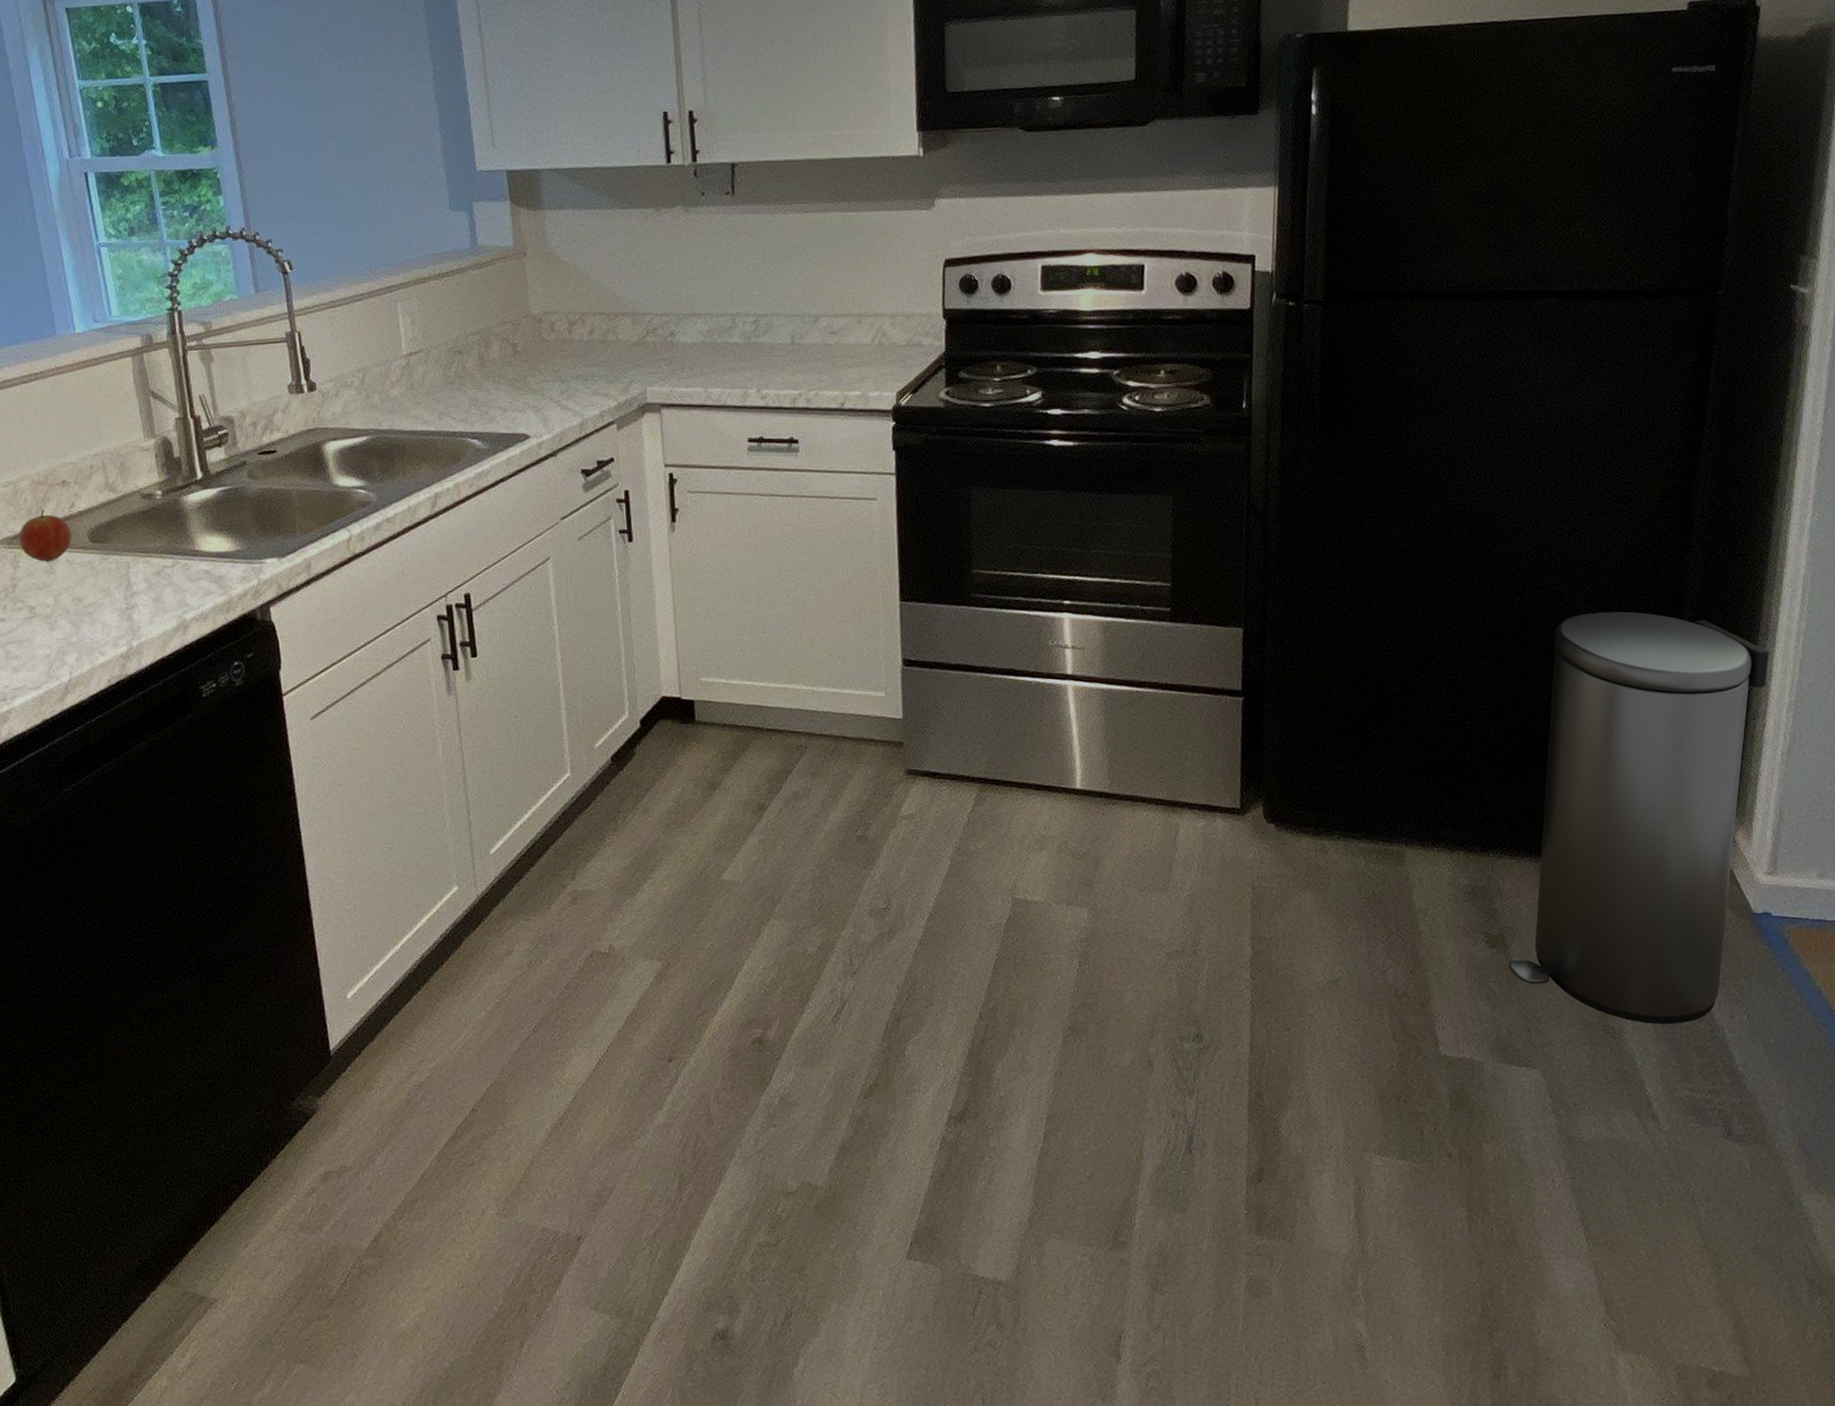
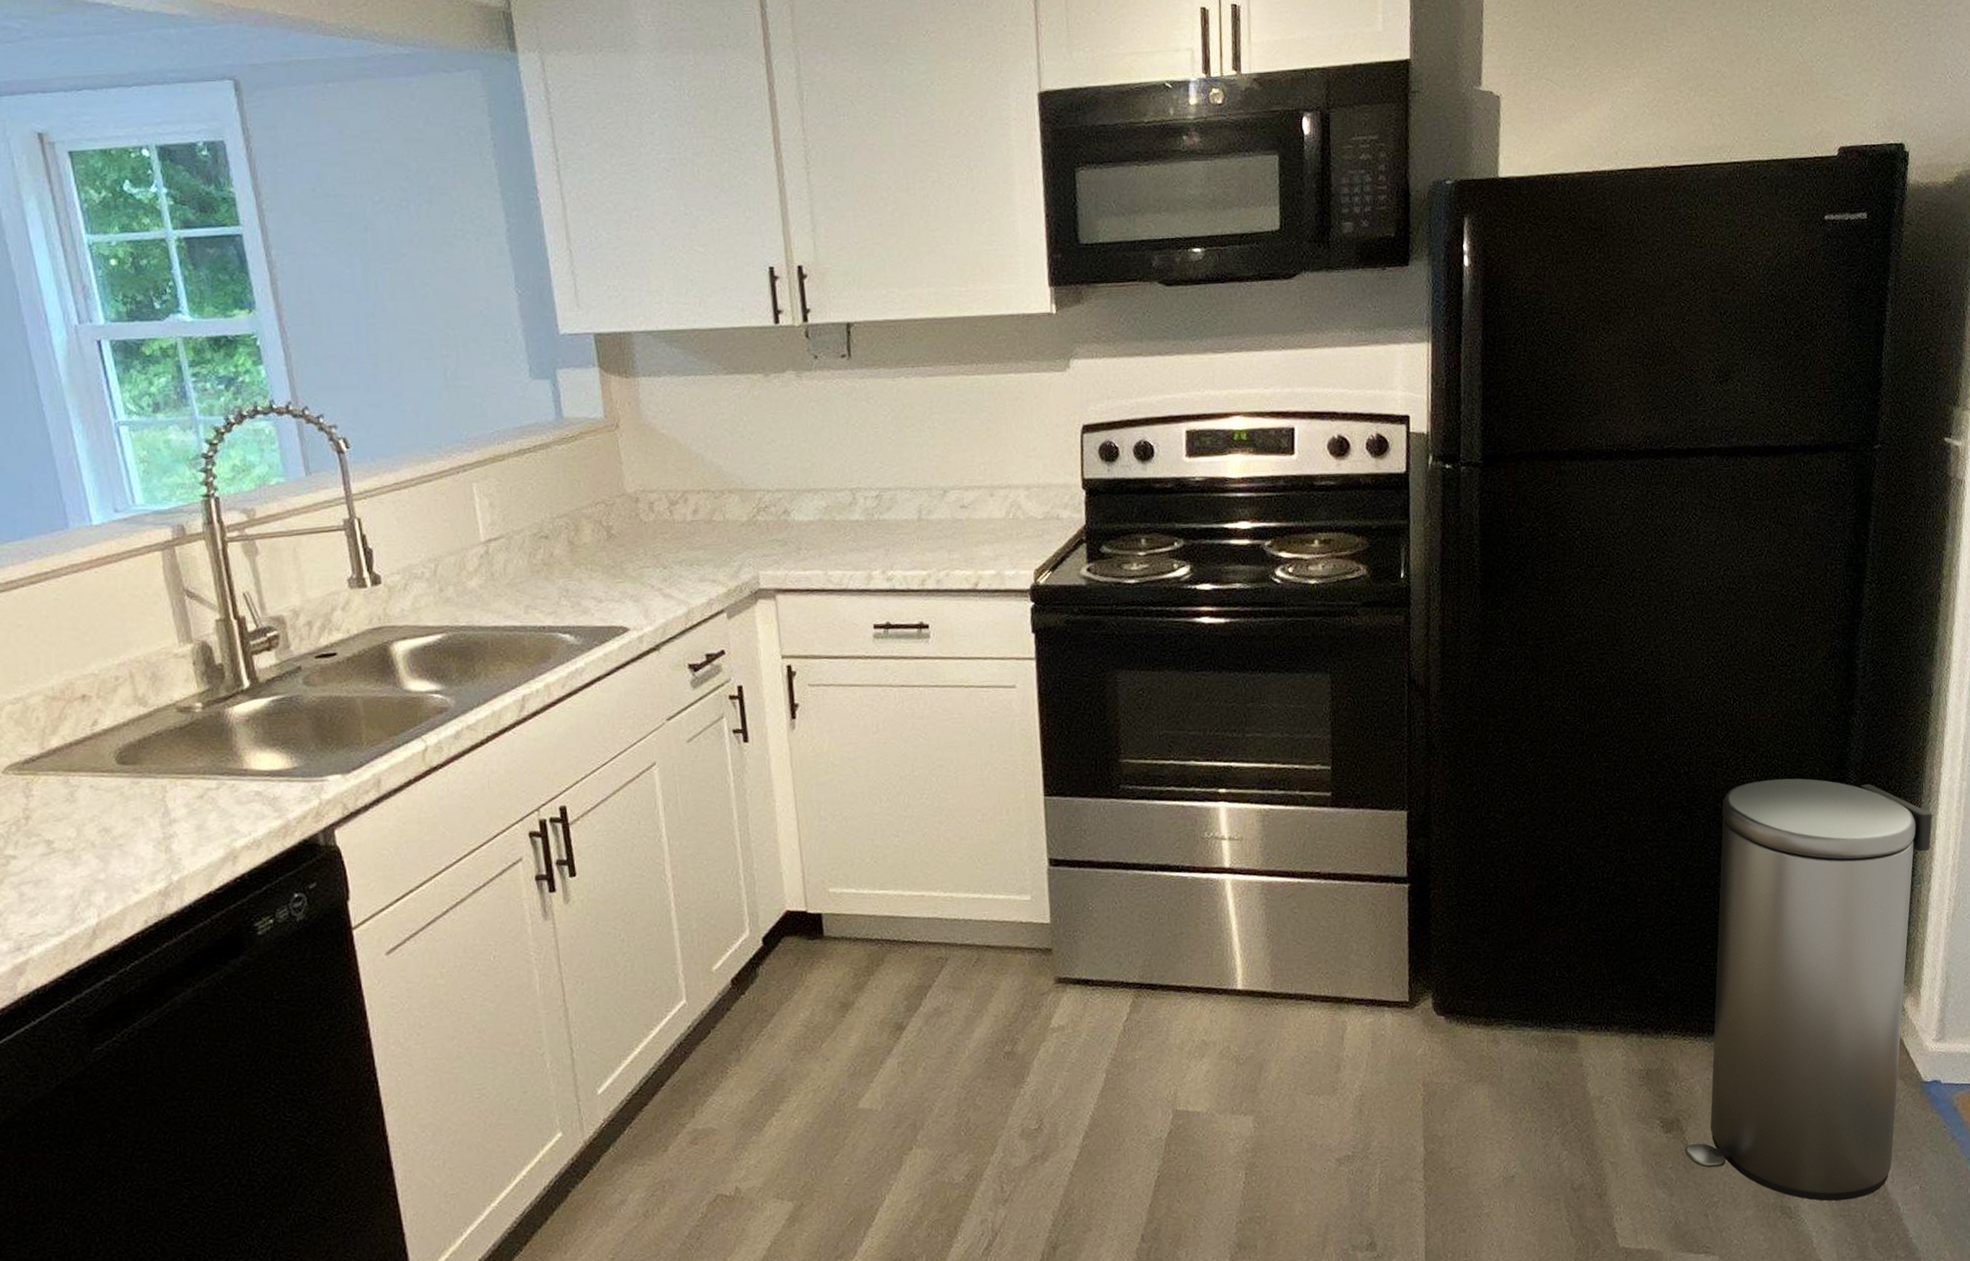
fruit: present [19,509,72,562] -> none [31,728,96,789]

